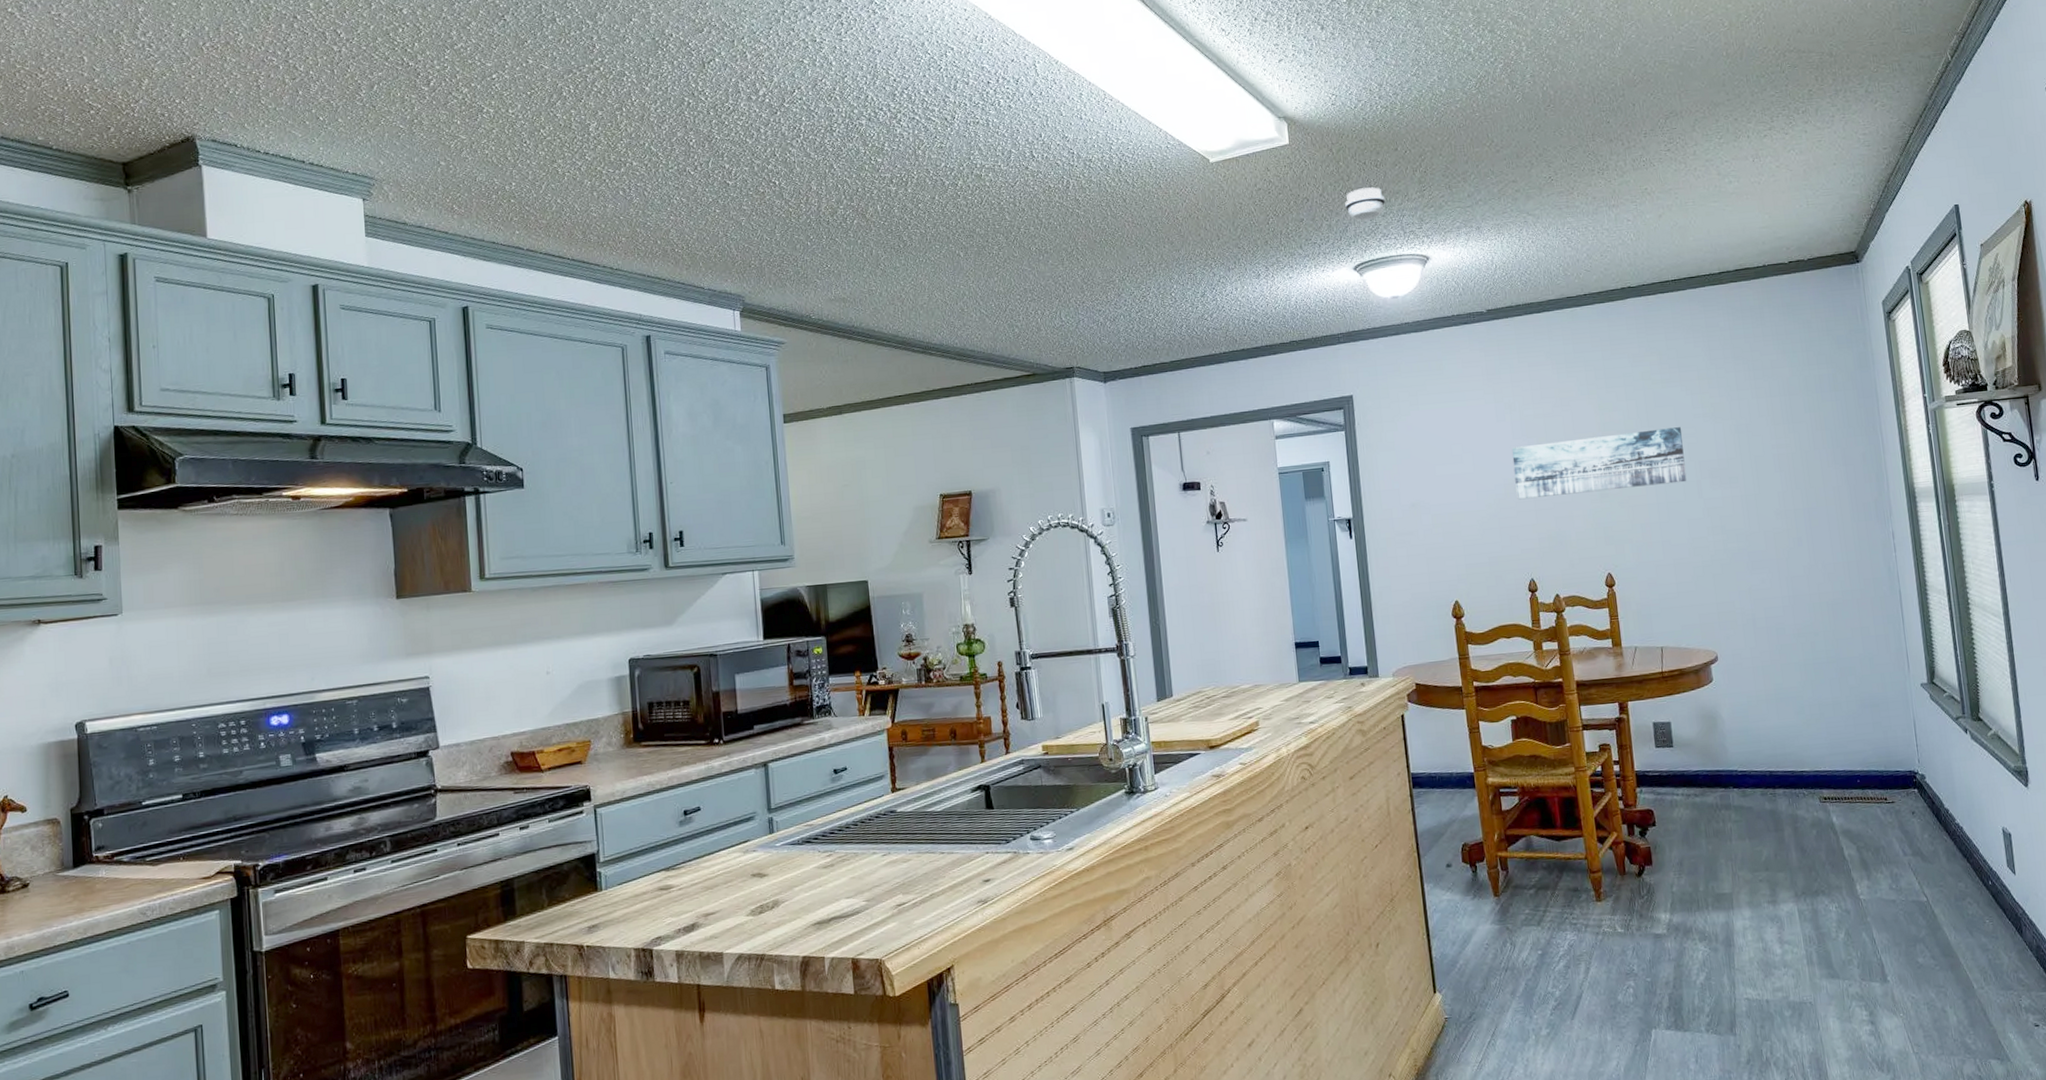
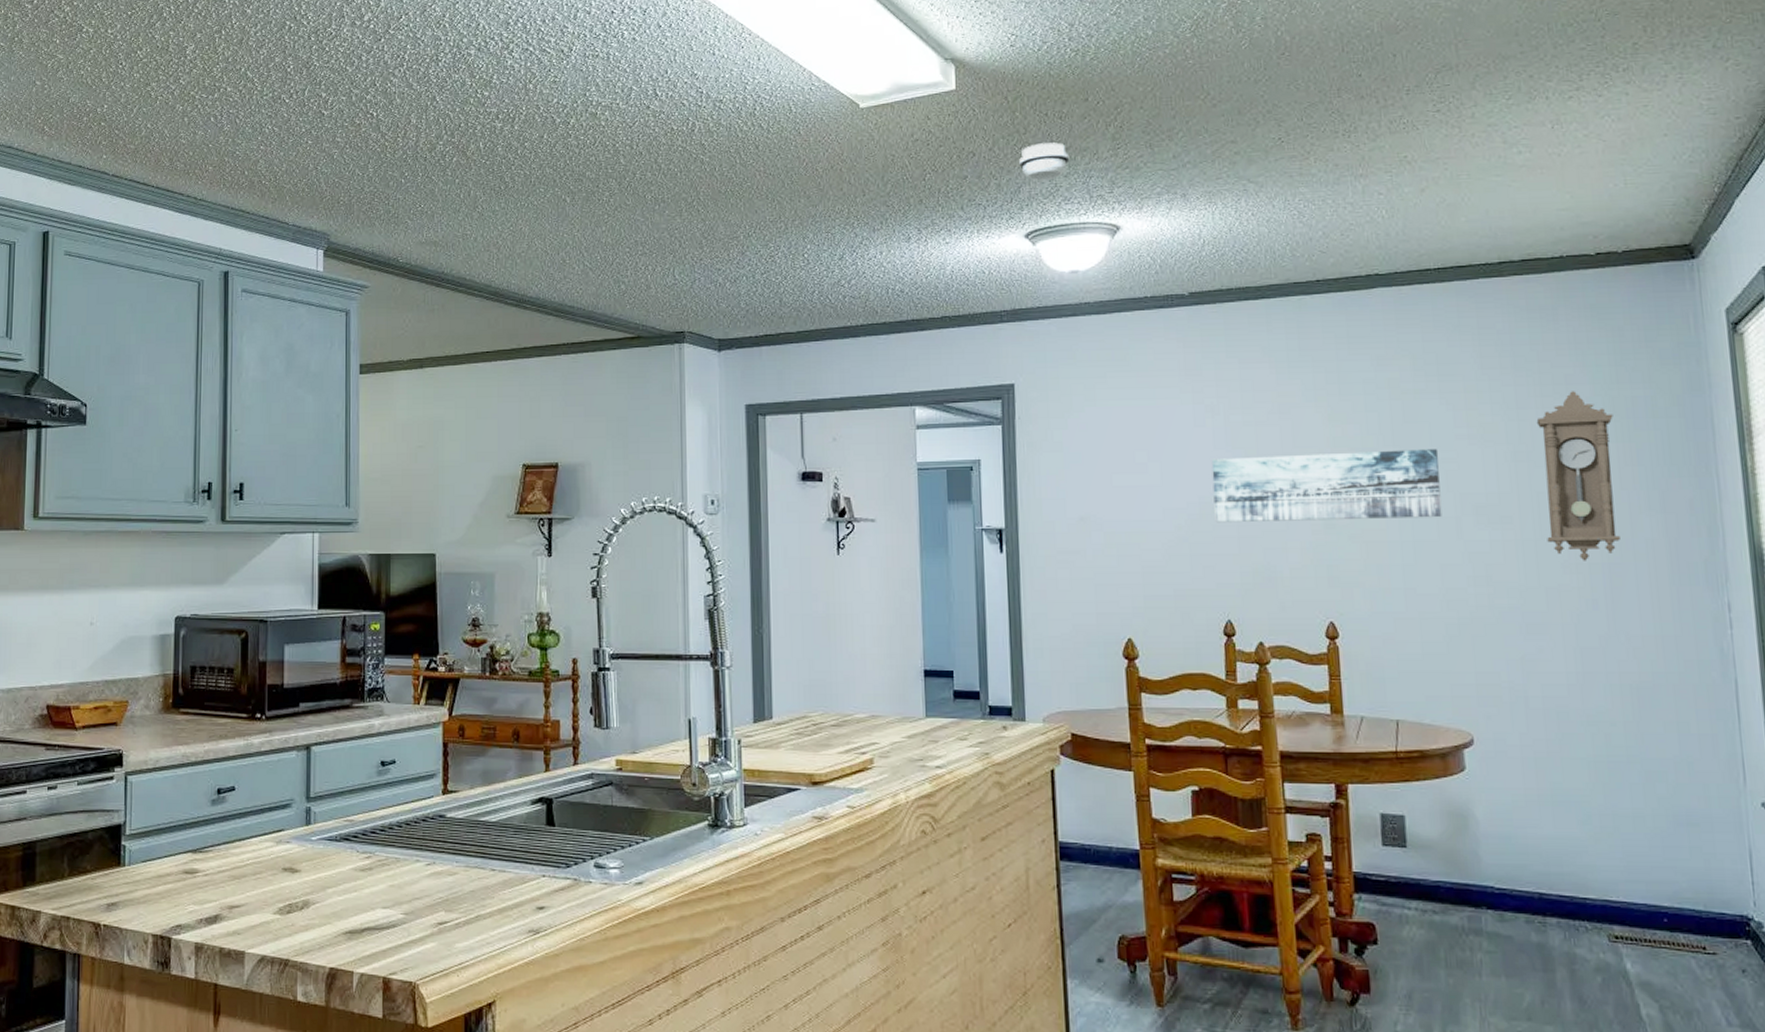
pendulum clock: none [1752,373,1815,508] -> present [1536,391,1620,561]

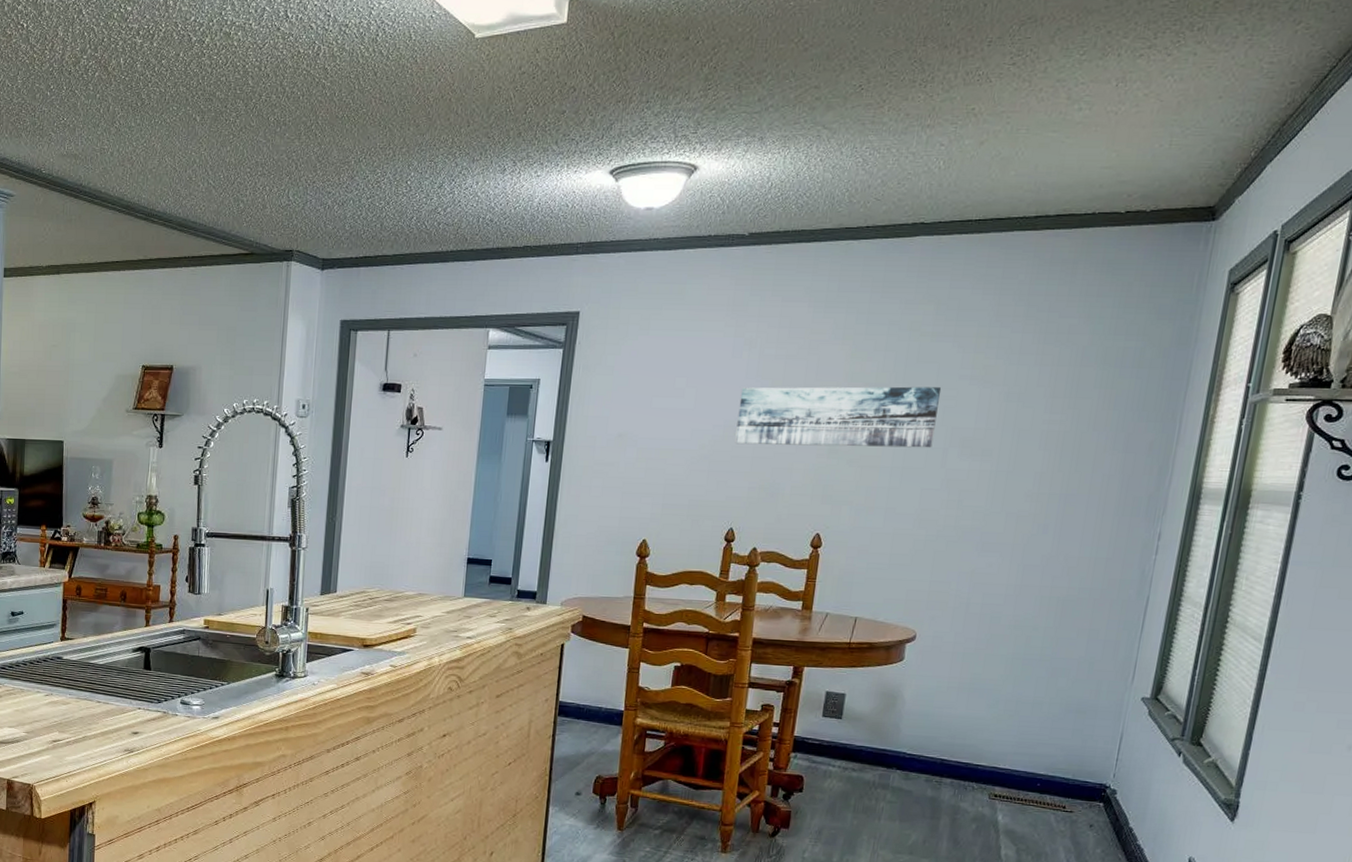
smoke detector: present [1019,142,1070,181] -> none [615,81,663,119]
pendulum clock: present [1536,391,1620,561] -> none [1018,340,1103,492]

